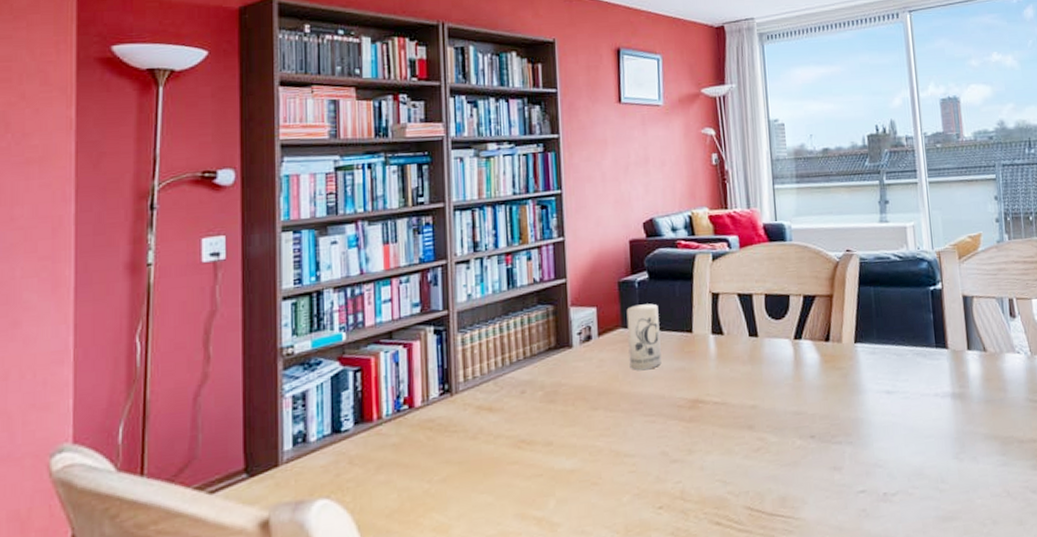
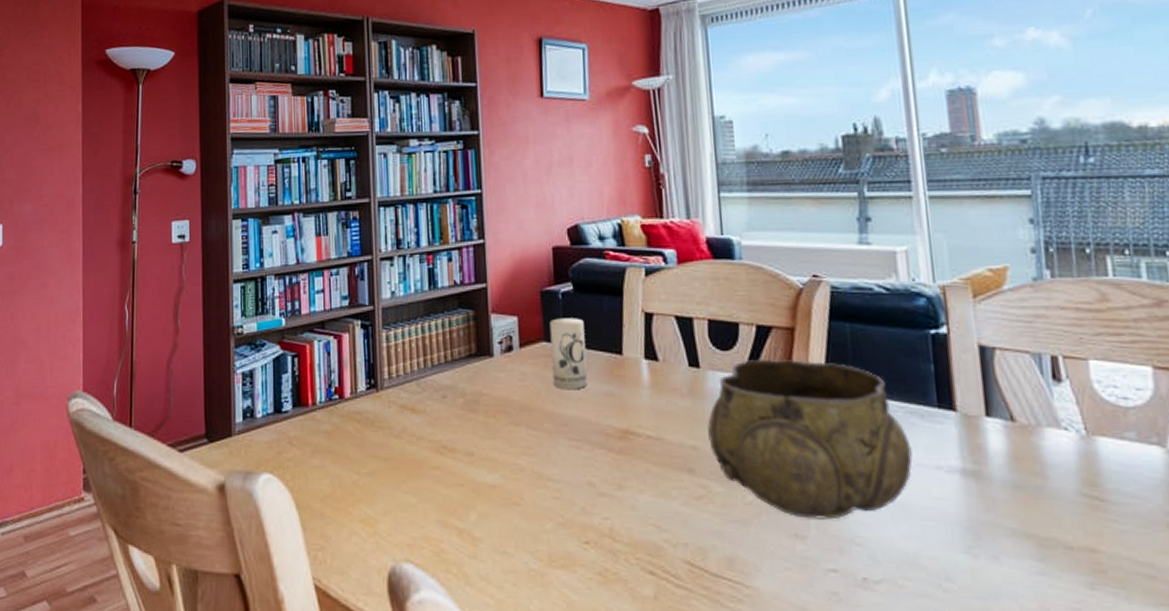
decorative bowl: none [764,321,919,453] -> present [707,360,913,520]

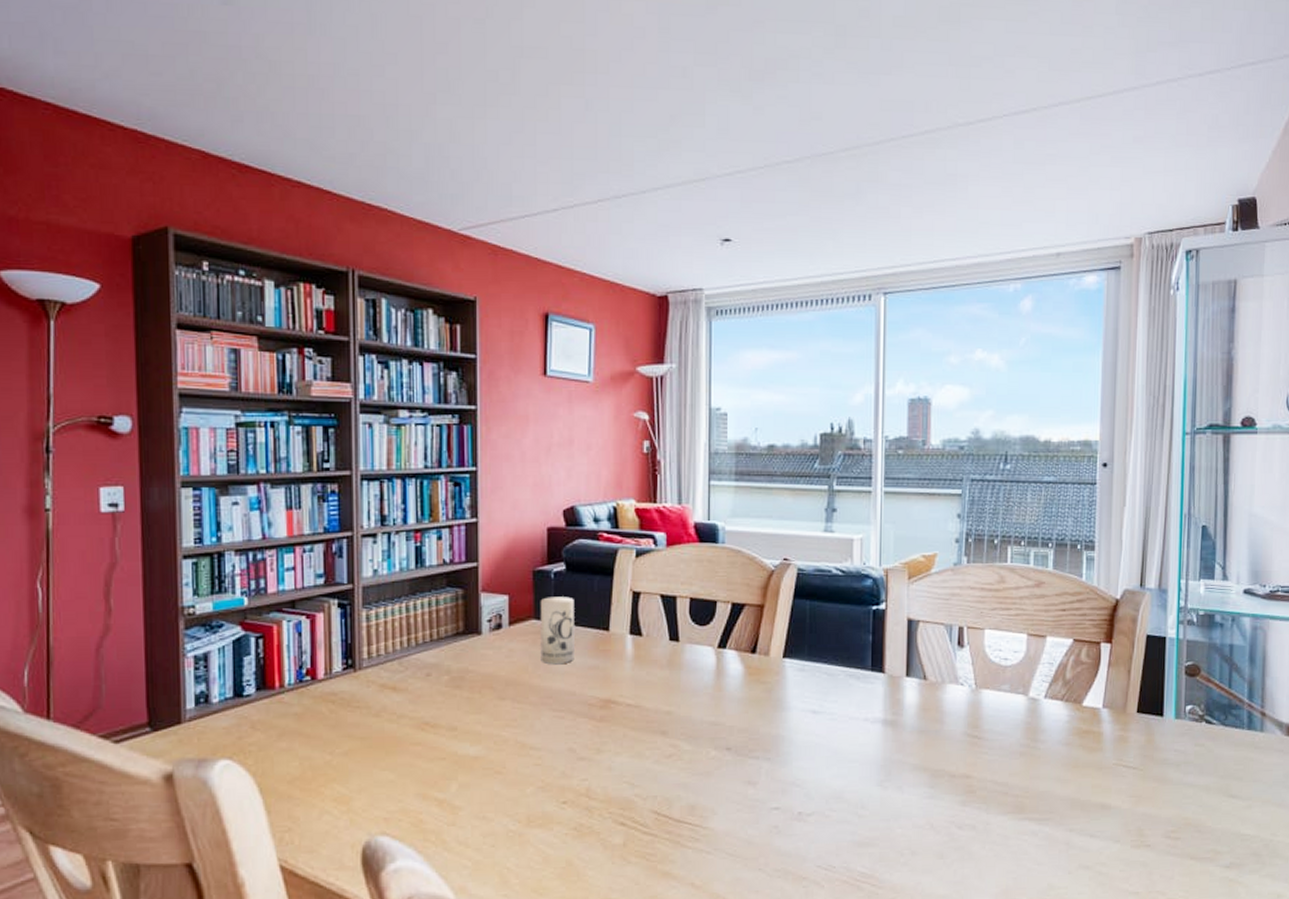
decorative bowl: present [707,360,913,520] -> none [682,633,847,768]

